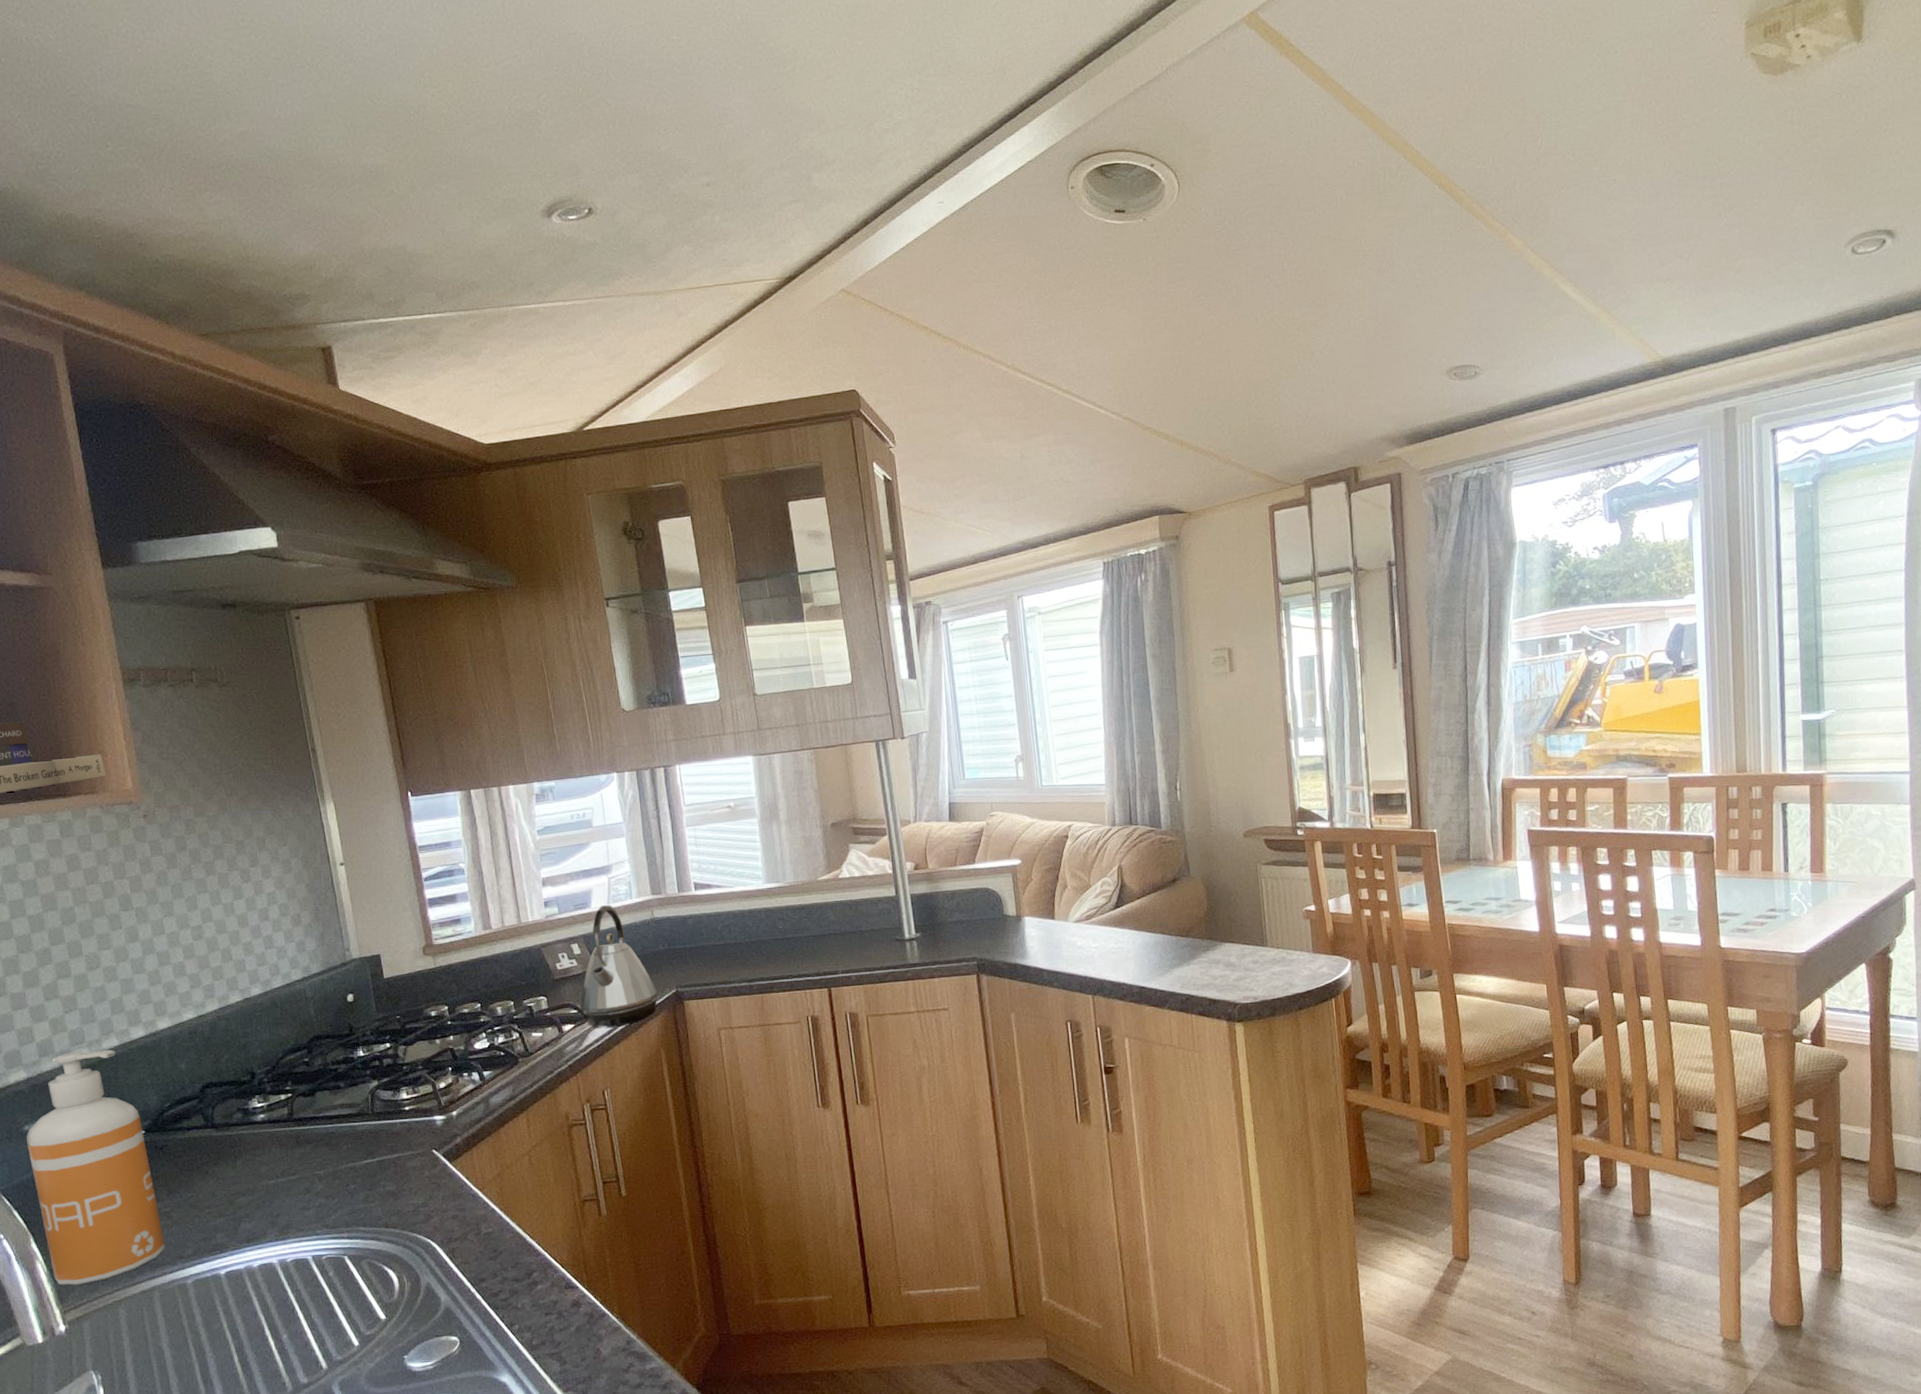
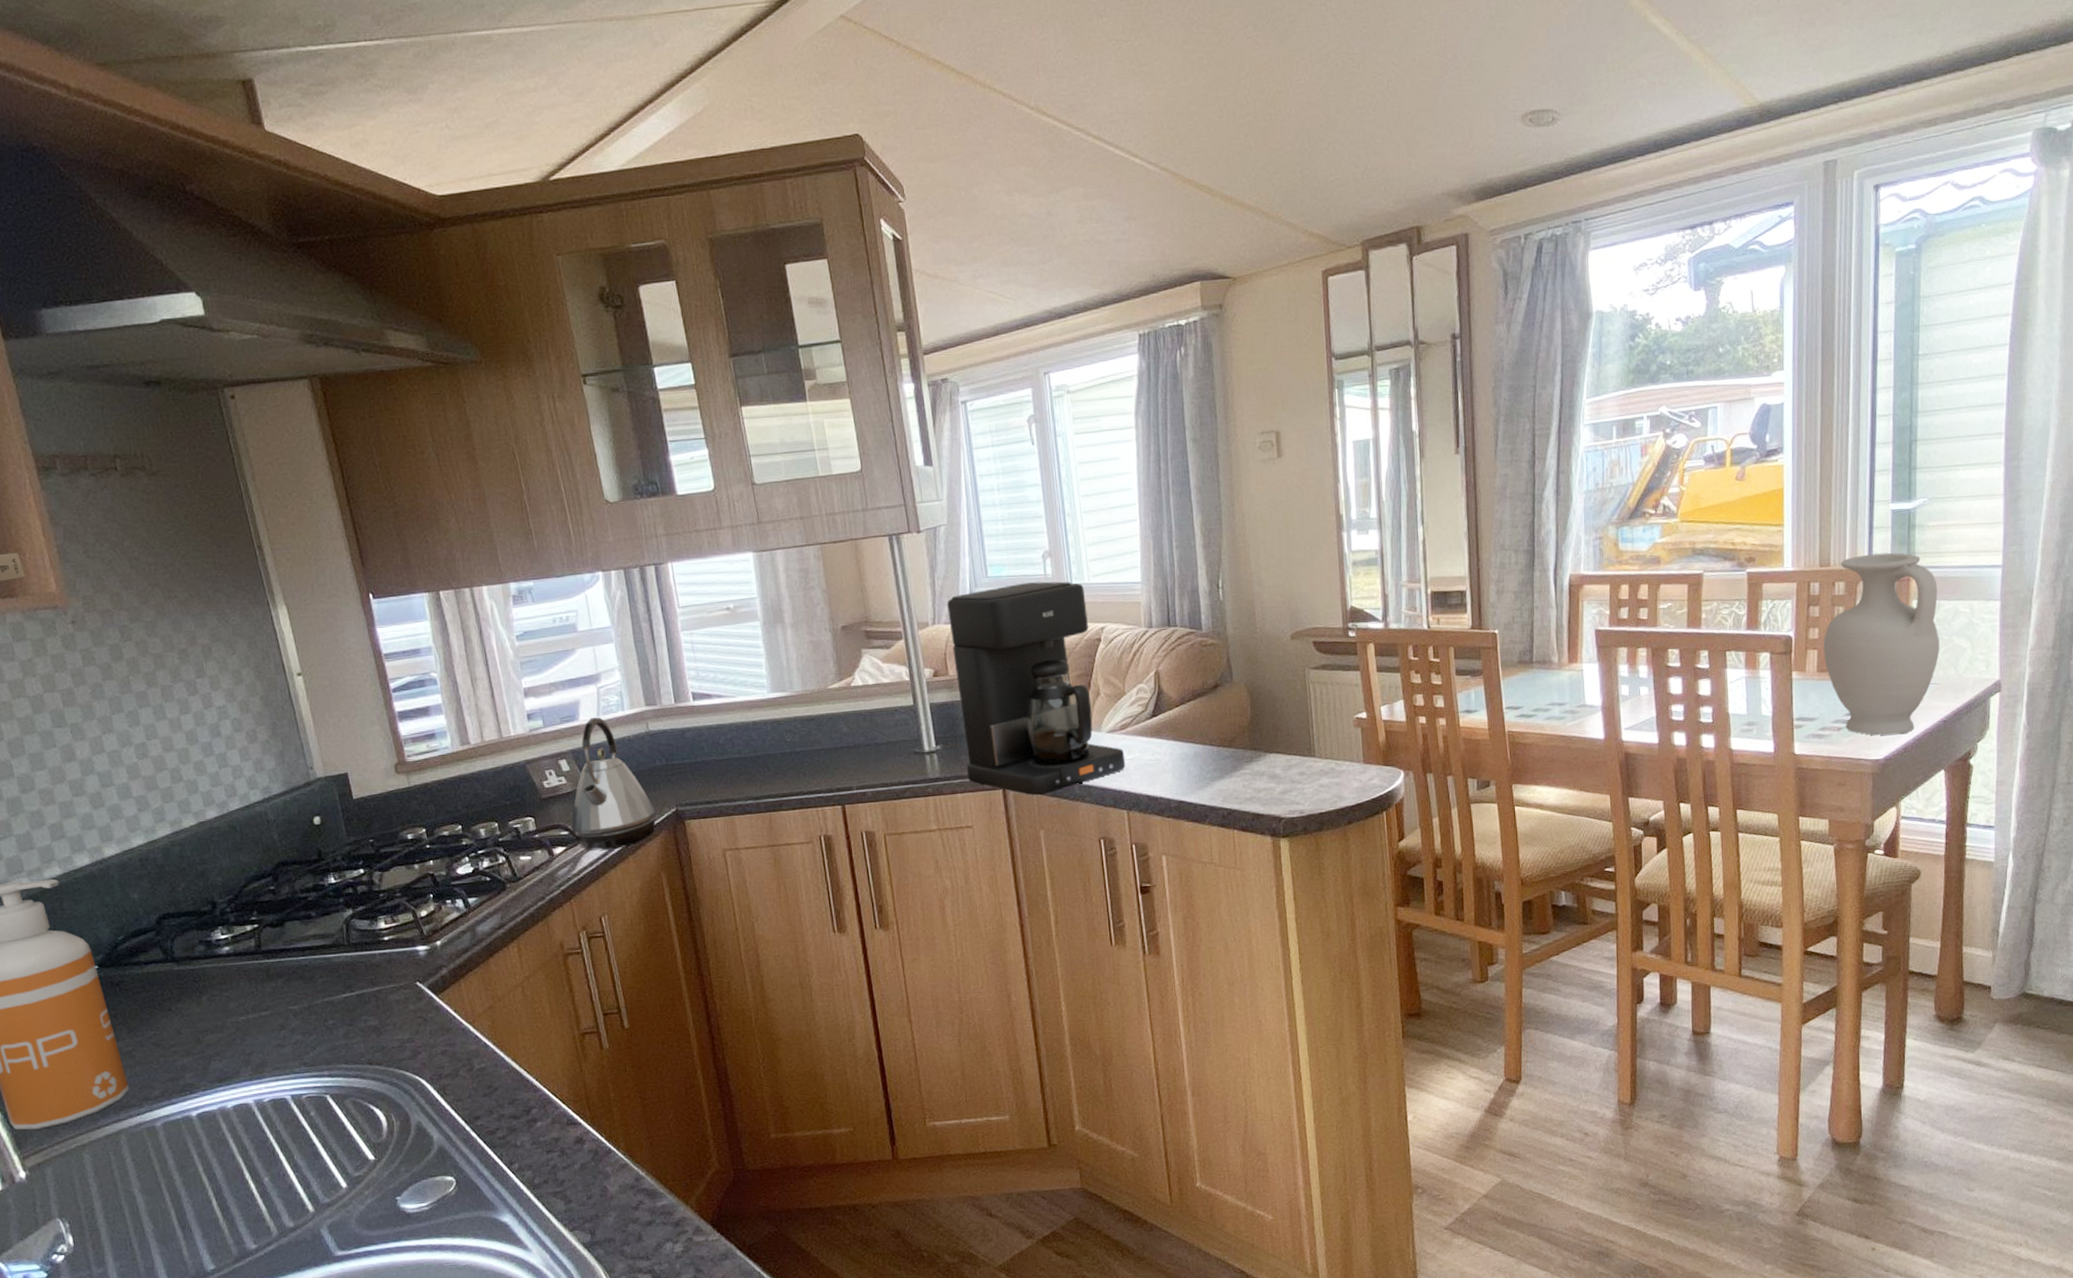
coffee maker: none [928,783,1091,981] -> present [947,581,1126,796]
vase: none [1743,760,1855,930] -> present [1823,553,1940,736]

